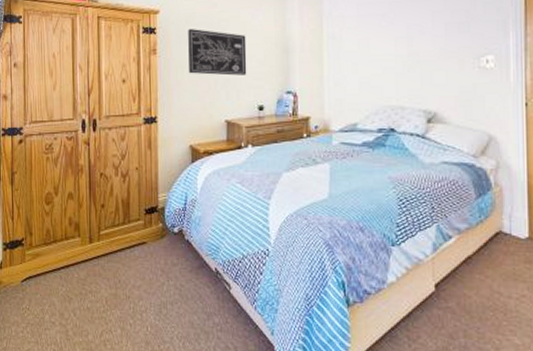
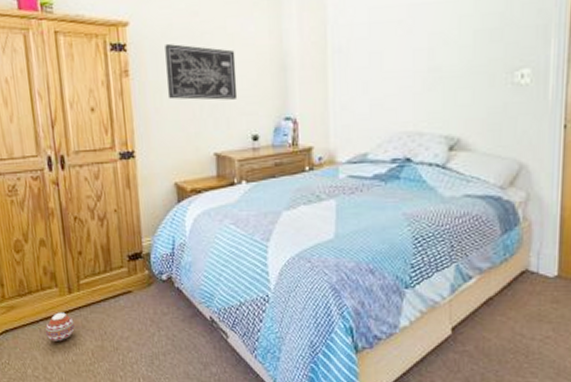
decorative ball: none [65,261,92,289] -> present [45,312,75,341]

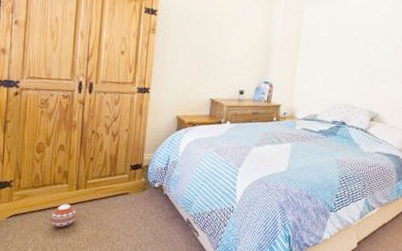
wall art: present [165,43,238,100] -> none [182,15,236,63]

